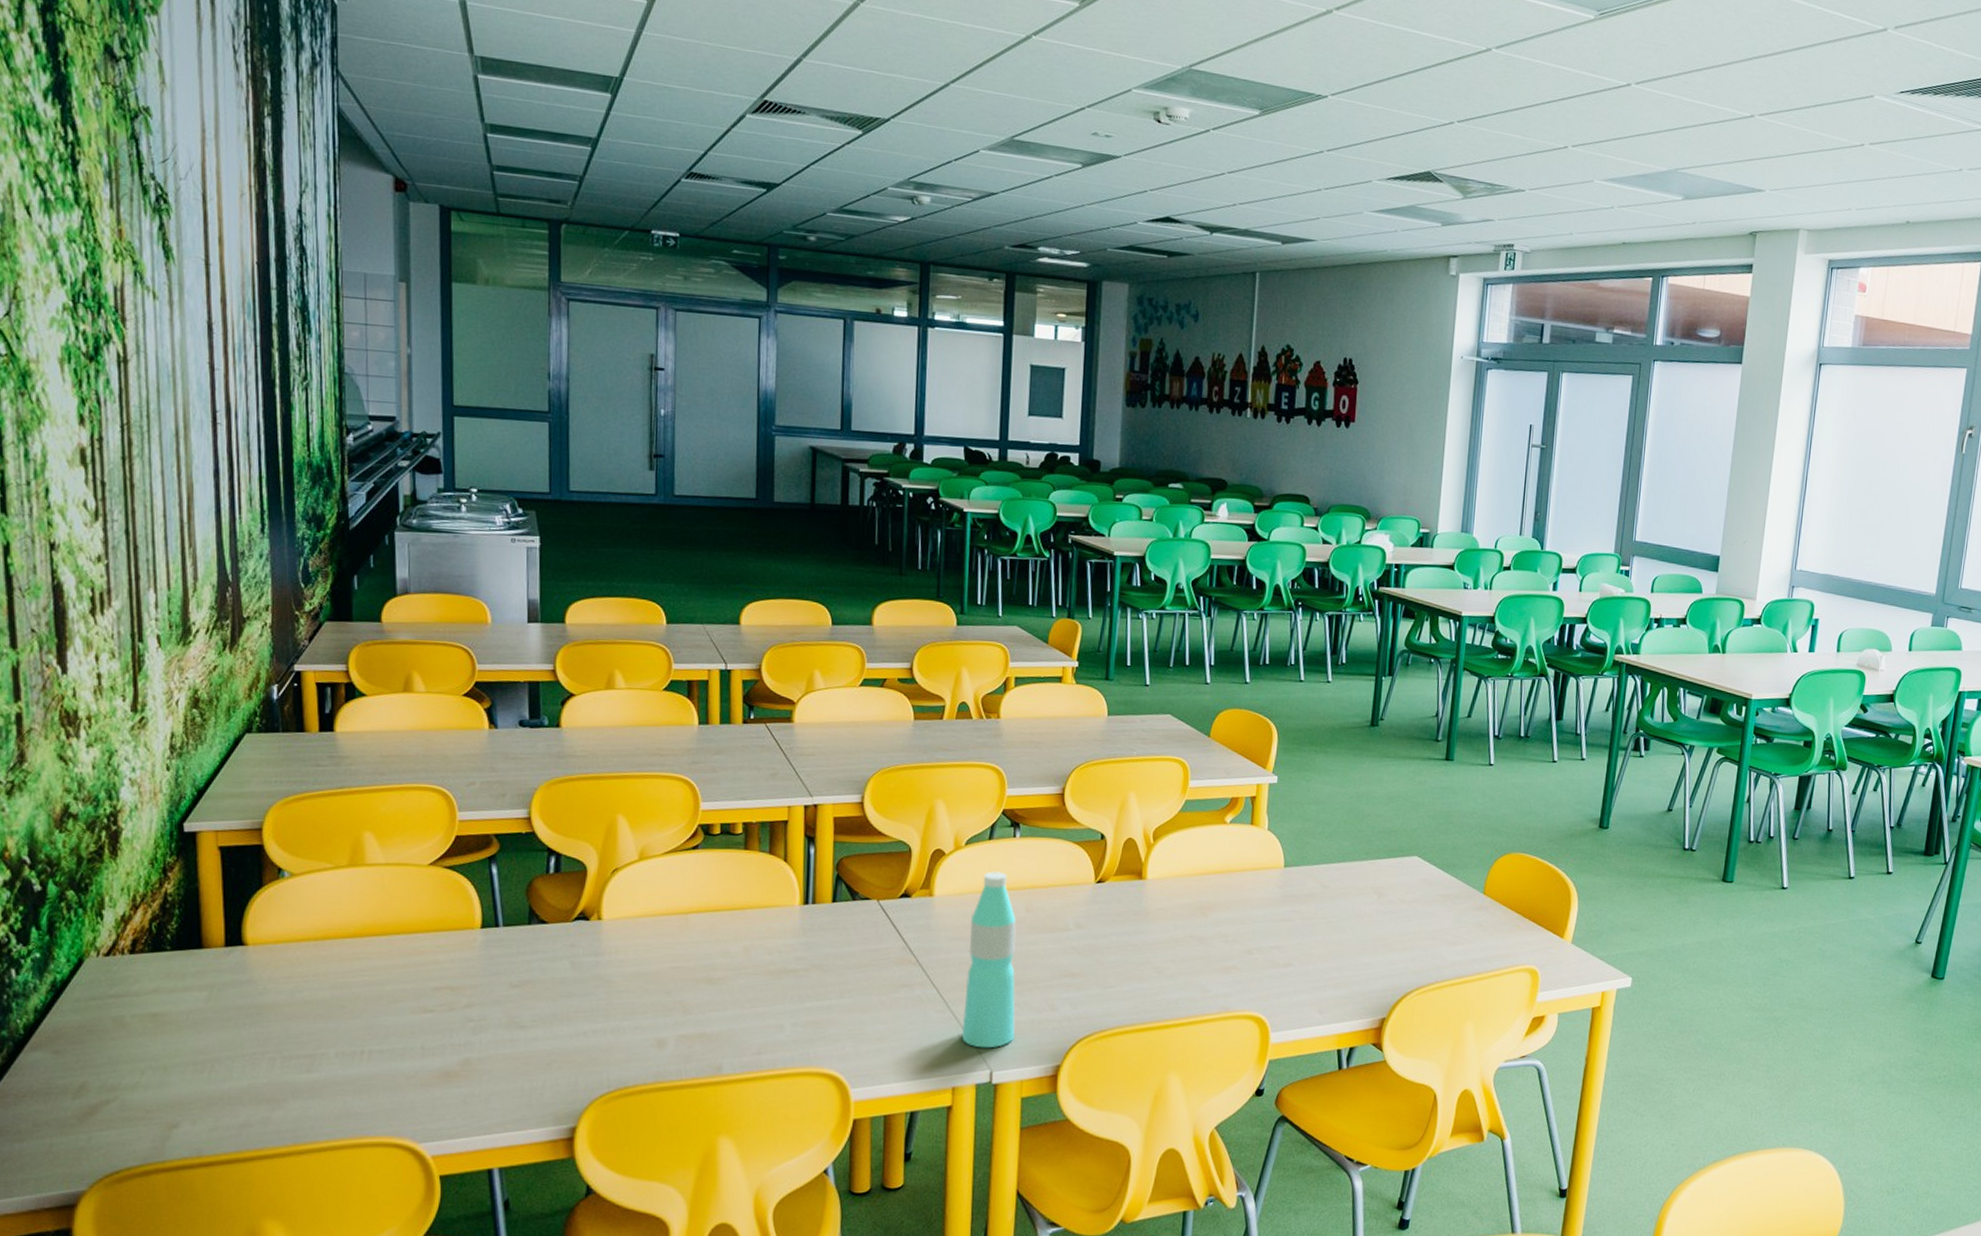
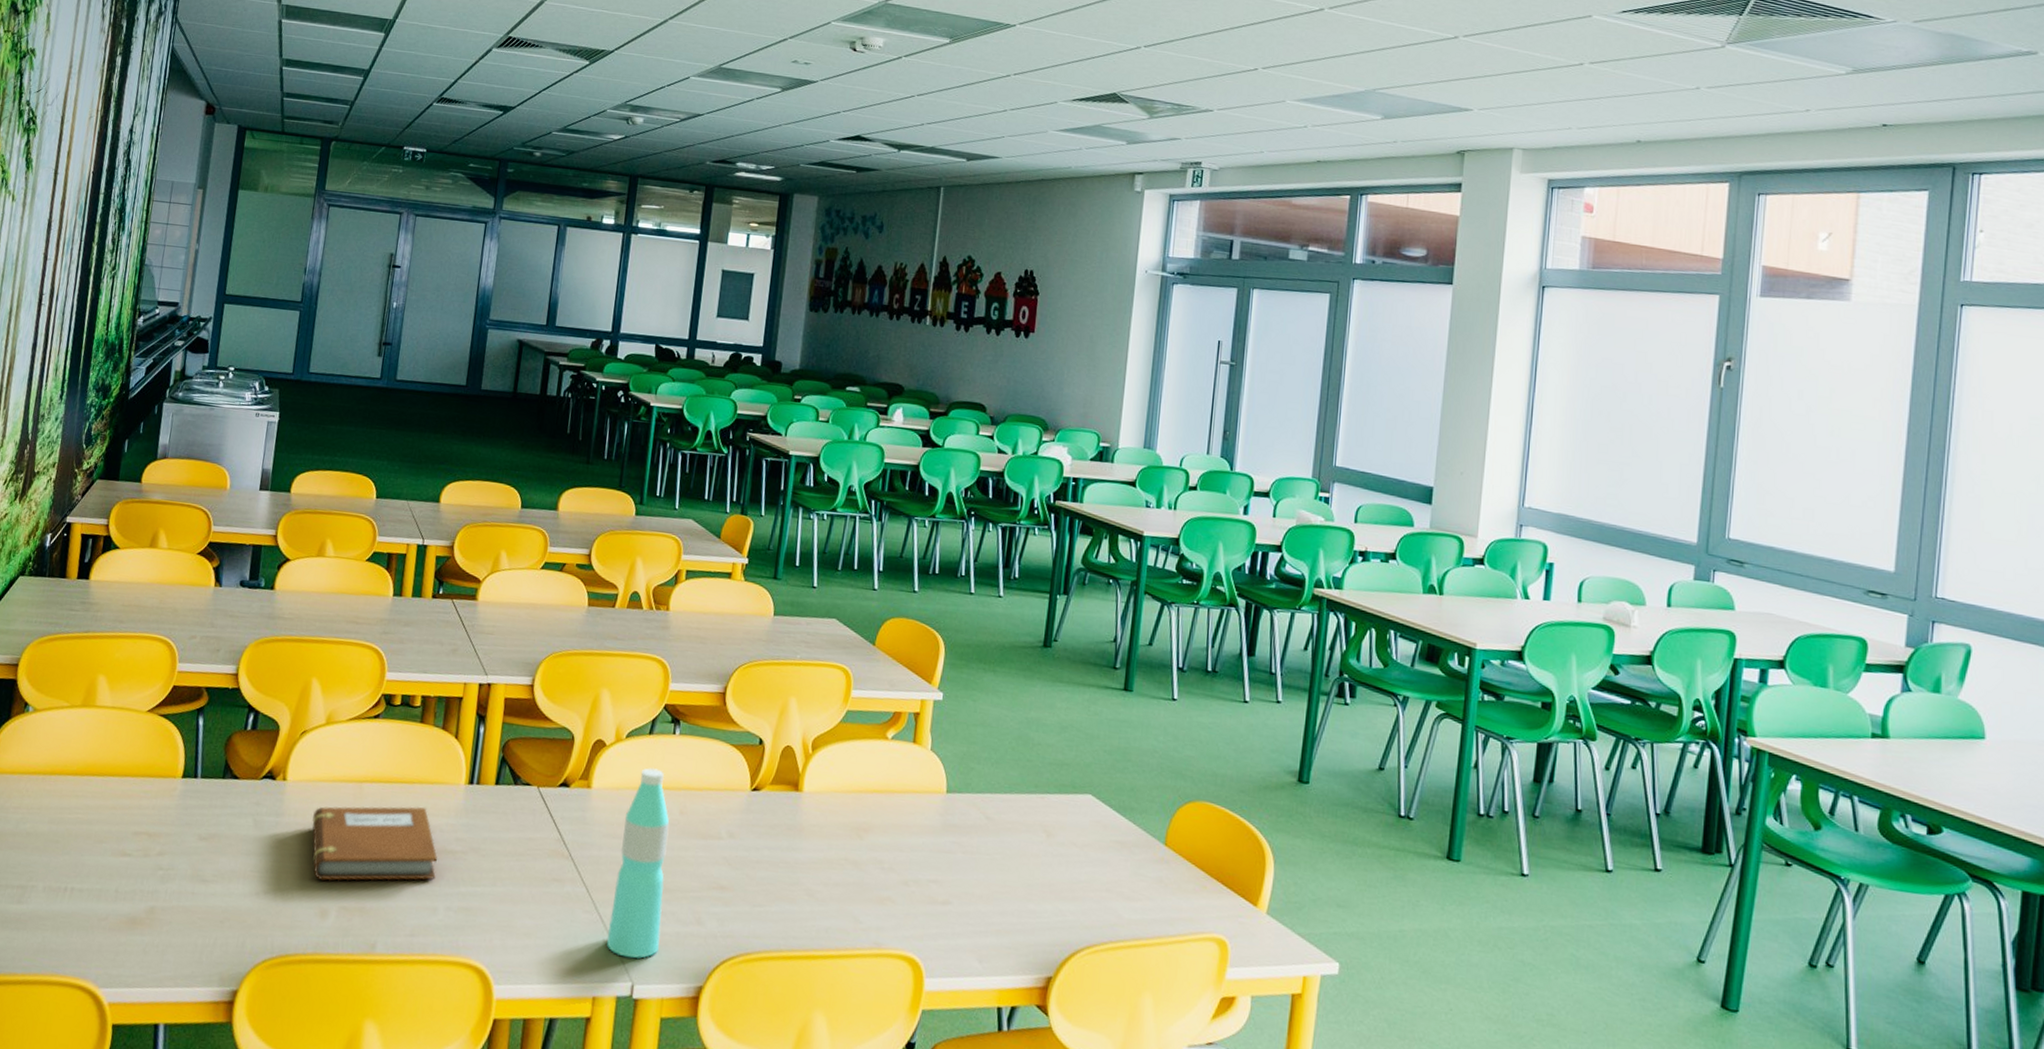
notebook: none [637,931,778,1012] -> present [312,806,437,881]

